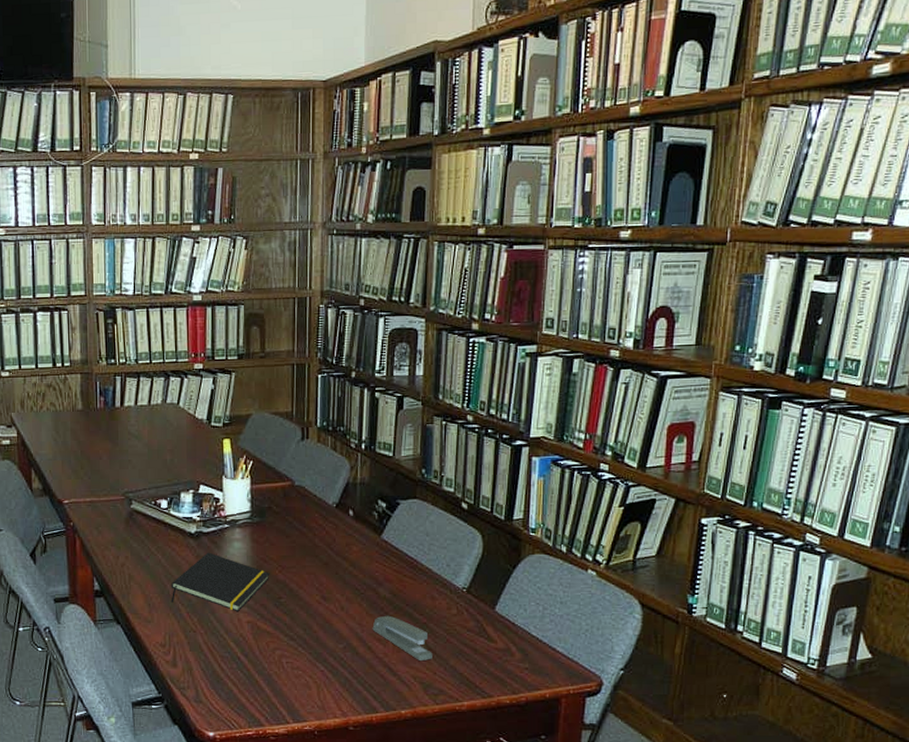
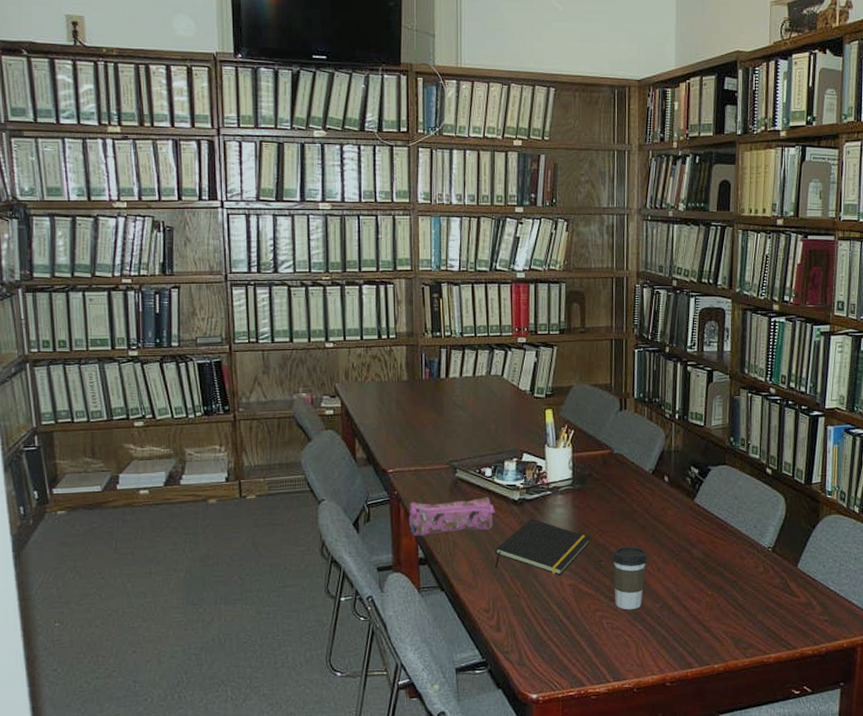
pencil case: none [84,529,171,568] -> present [408,497,495,536]
coffee cup: none [292,583,331,650] -> present [612,546,648,610]
stapler: present [372,615,432,660] -> none [687,575,742,617]

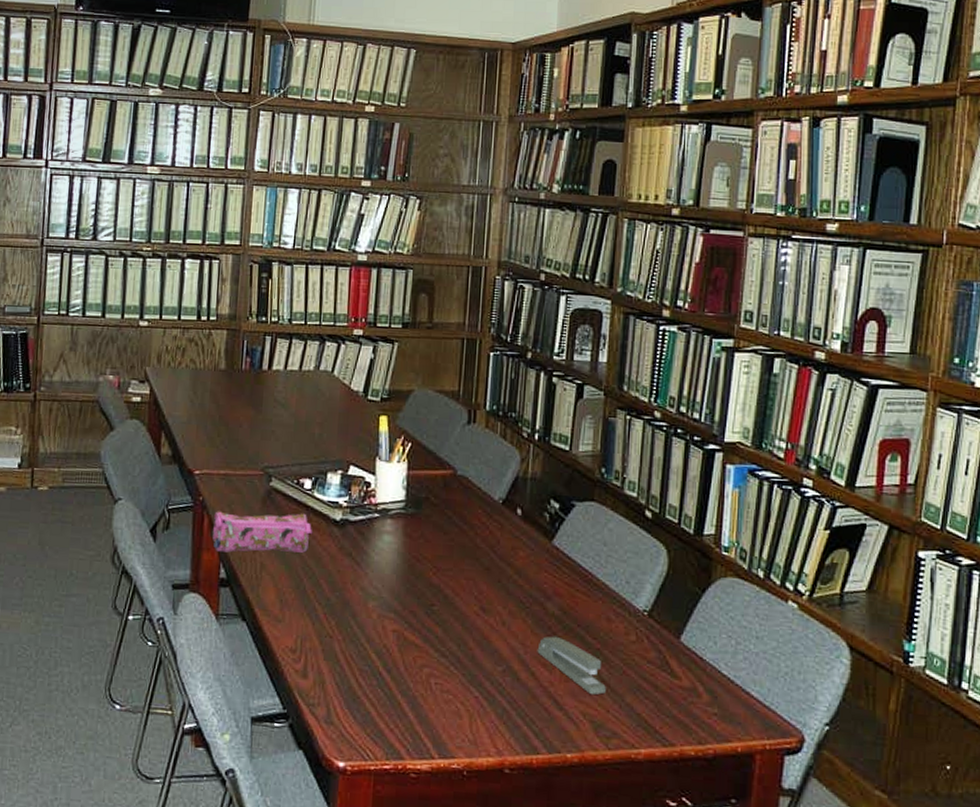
notepad: present [494,518,591,575] -> none [306,544,423,617]
coffee cup: present [612,546,648,610] -> none [447,590,491,671]
stapler: none [687,575,742,617] -> present [537,636,606,695]

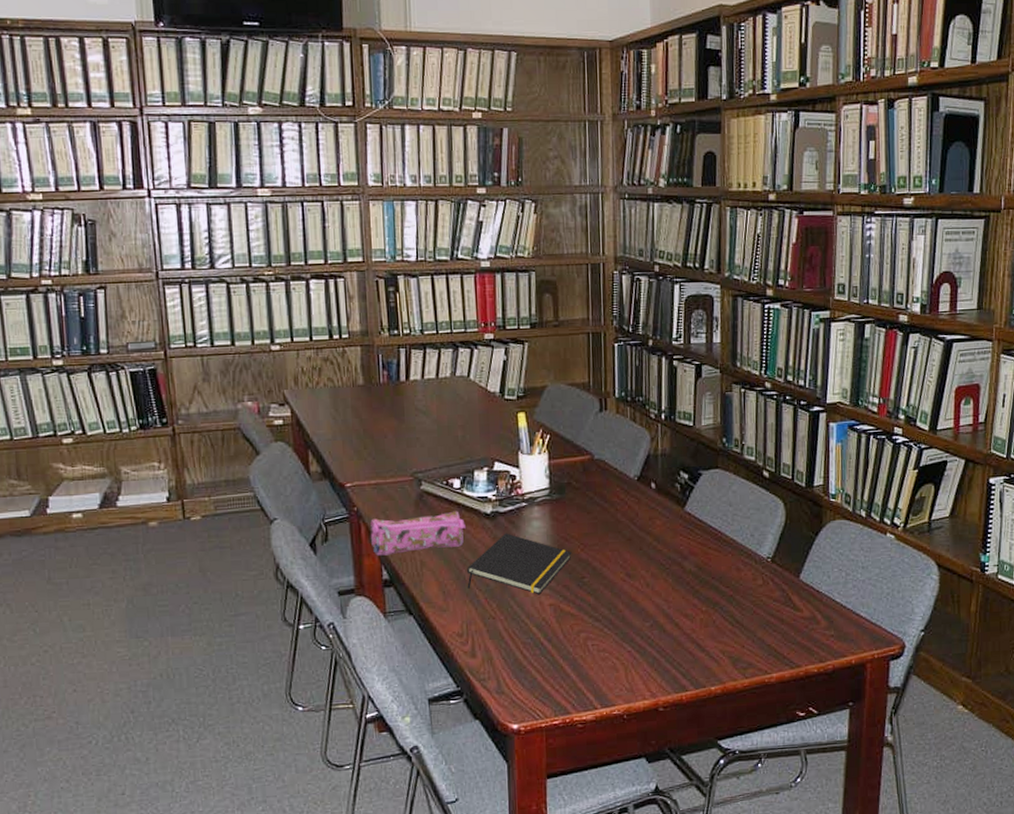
notepad: none [306,544,423,617] -> present [466,533,572,594]
stapler: present [537,636,606,695] -> none [679,589,740,634]

